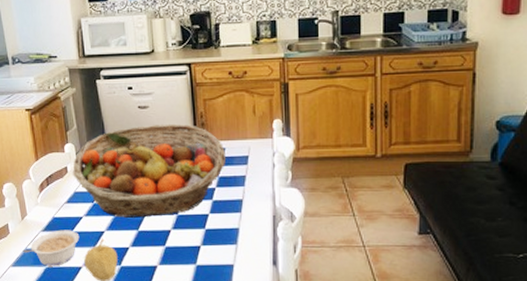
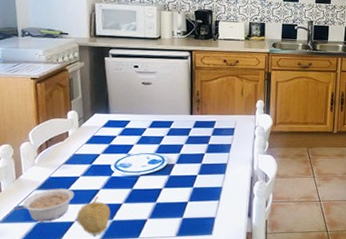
fruit basket: present [73,123,227,218] -> none [73,98,217,178]

